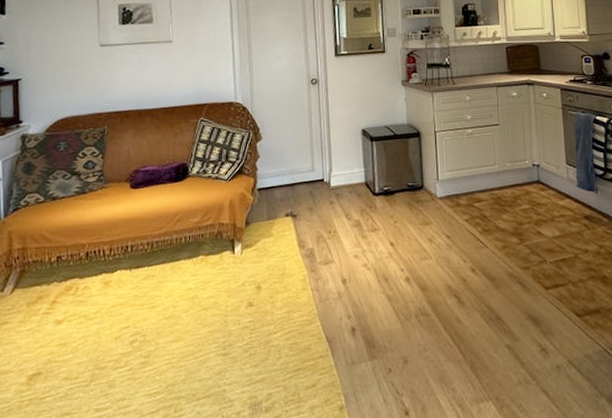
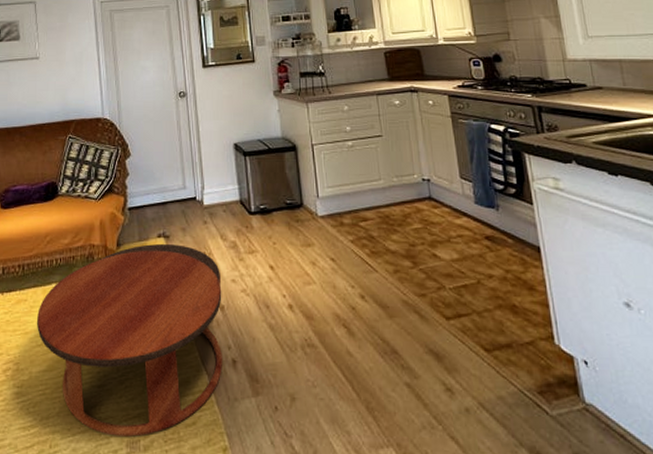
coffee table: none [164,223,345,399] -> present [36,244,223,437]

